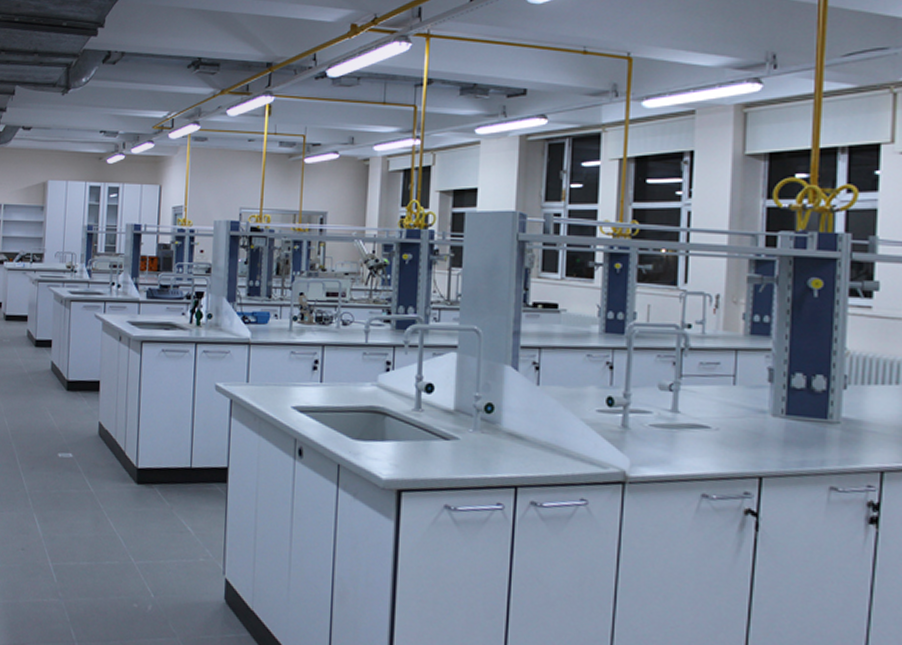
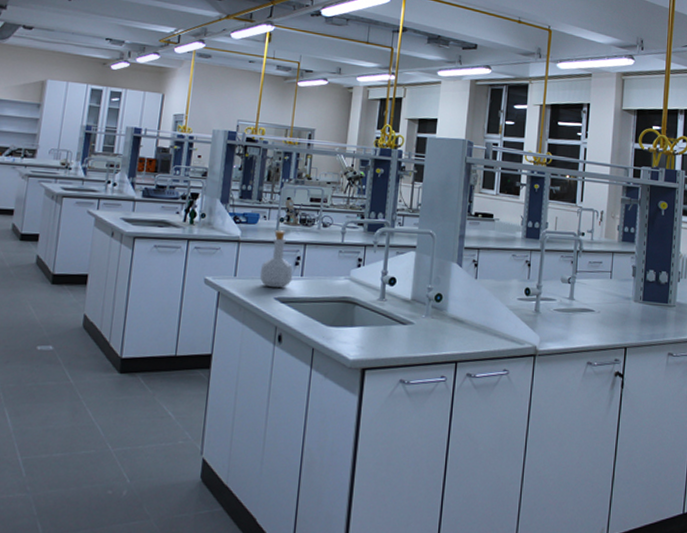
bottle: none [274,330,311,396] -> present [259,230,293,288]

